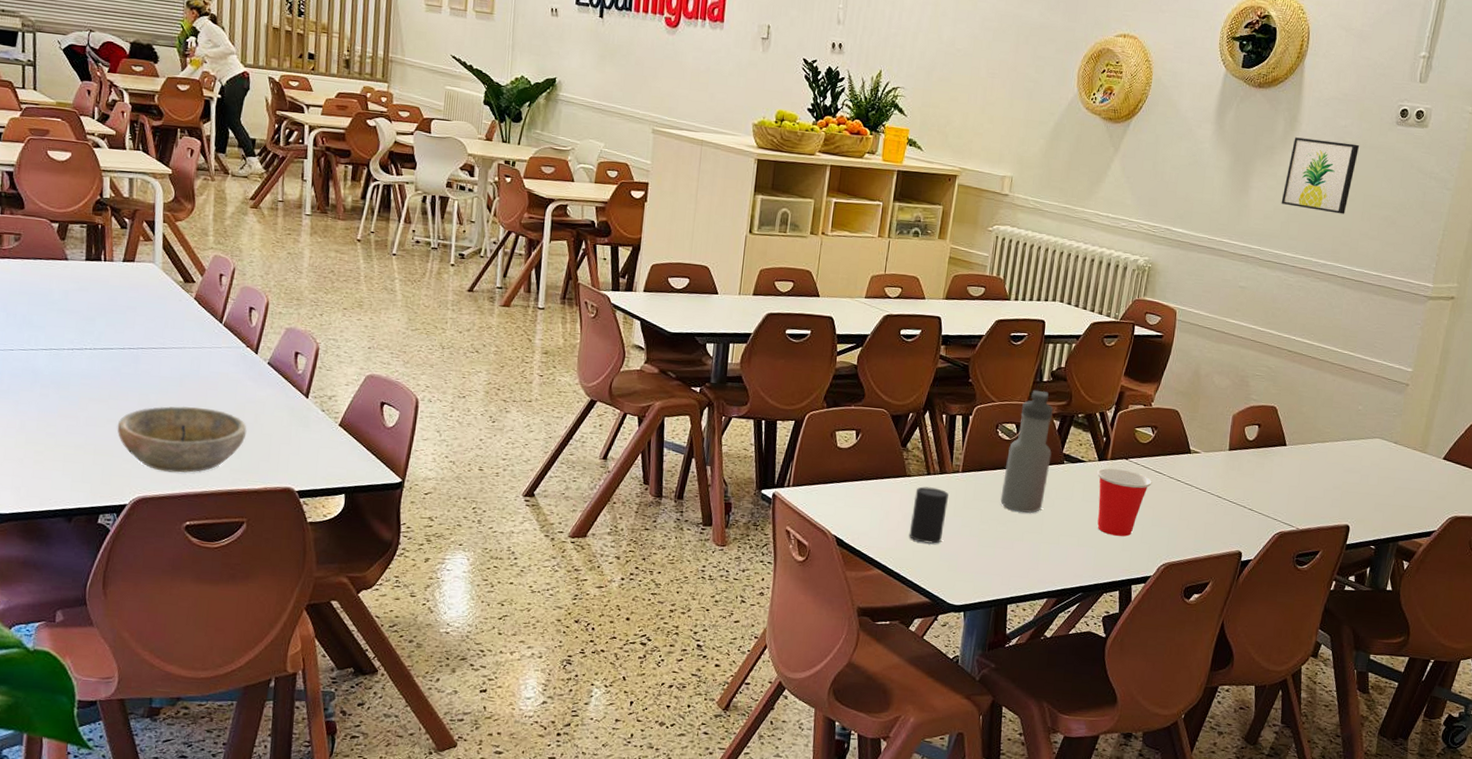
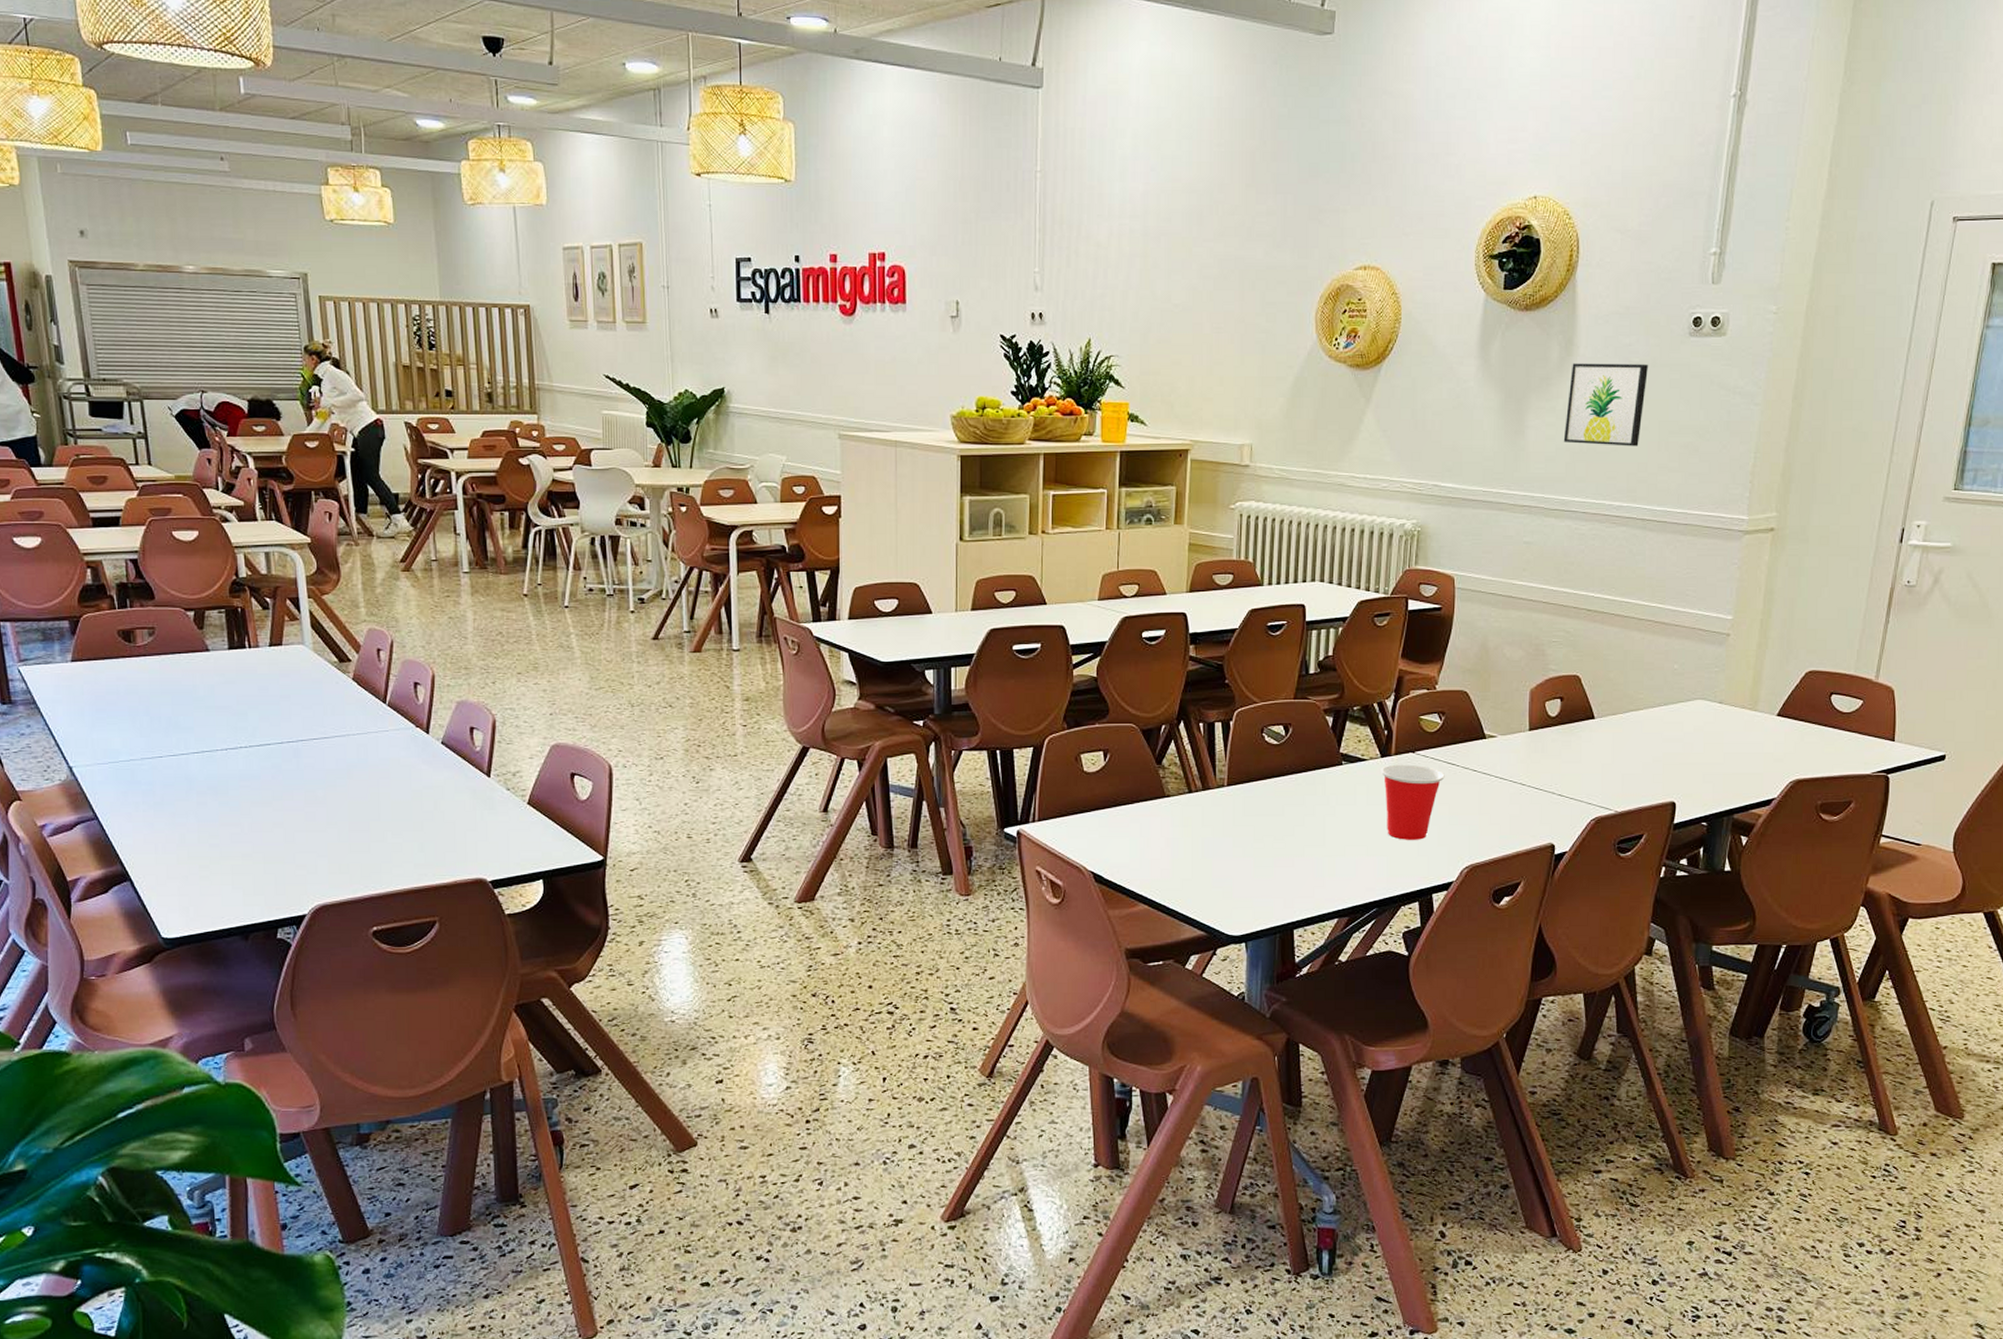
bowl: present [117,406,247,473] -> none [285,799,427,874]
cup: present [909,486,949,544] -> none [1175,806,1215,870]
water bottle: present [1000,389,1054,514] -> none [1274,684,1327,825]

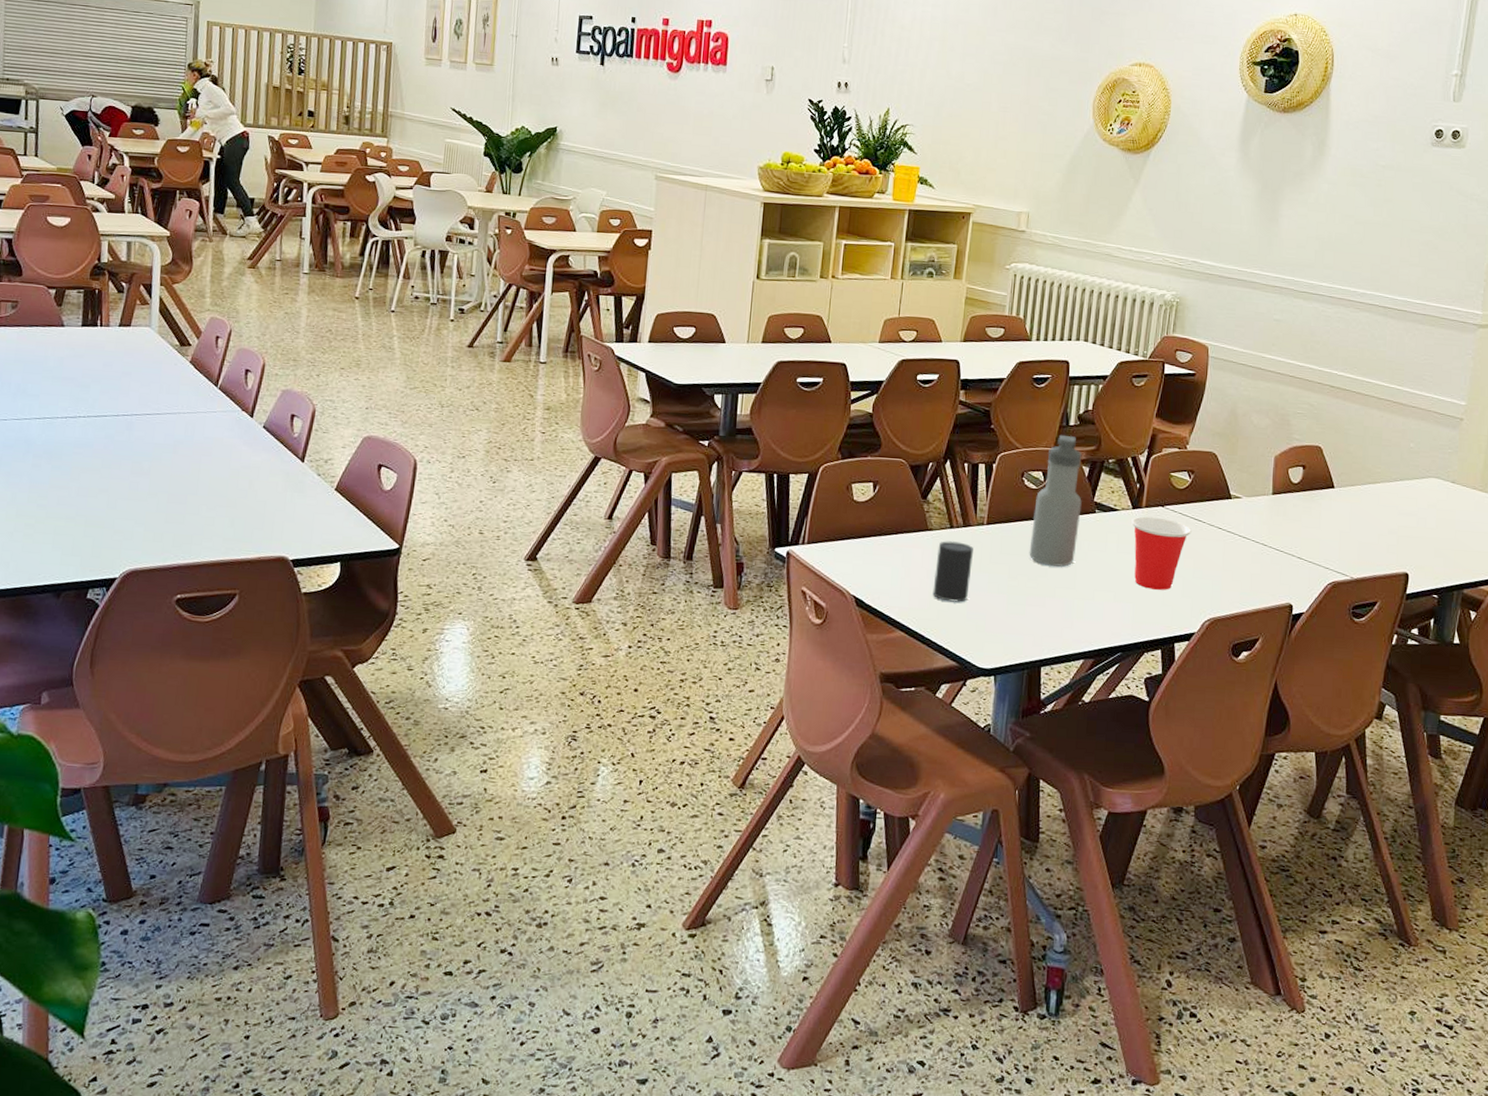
cup: none [1175,806,1215,870] -> present [932,541,973,602]
water bottle: none [1274,684,1327,825] -> present [1029,434,1082,568]
wall art: present [1563,363,1649,446] -> none [1313,162,1394,241]

